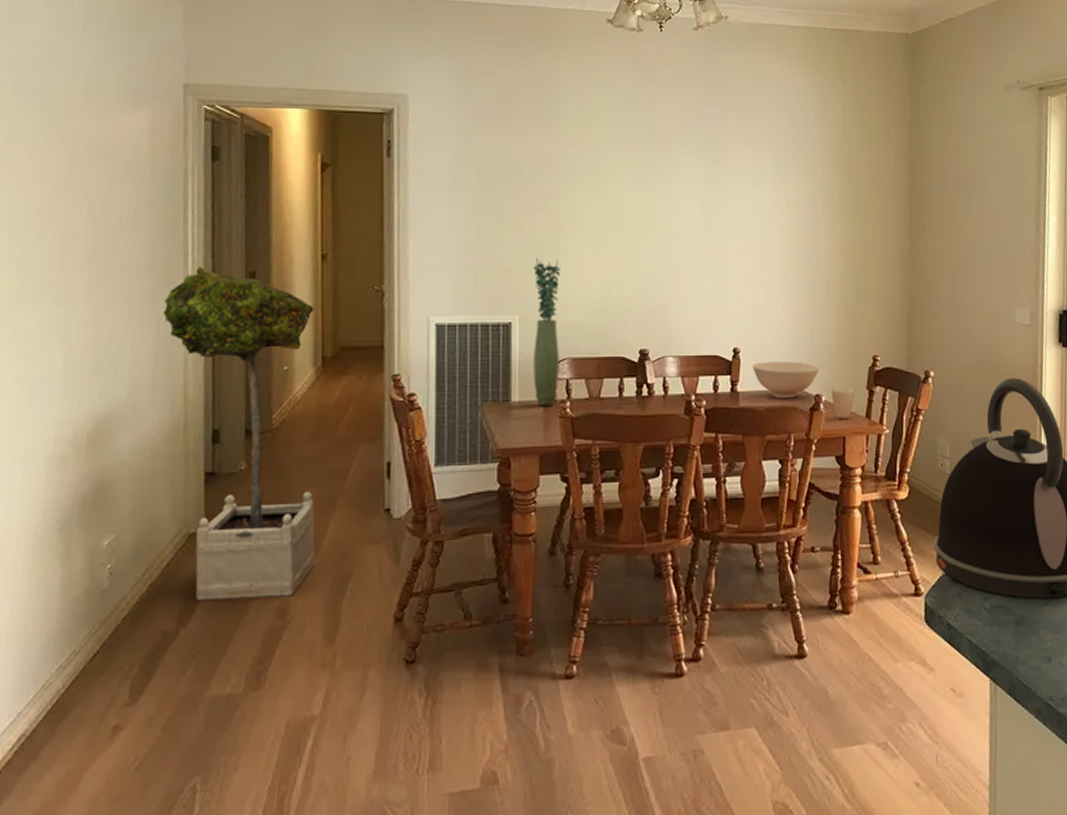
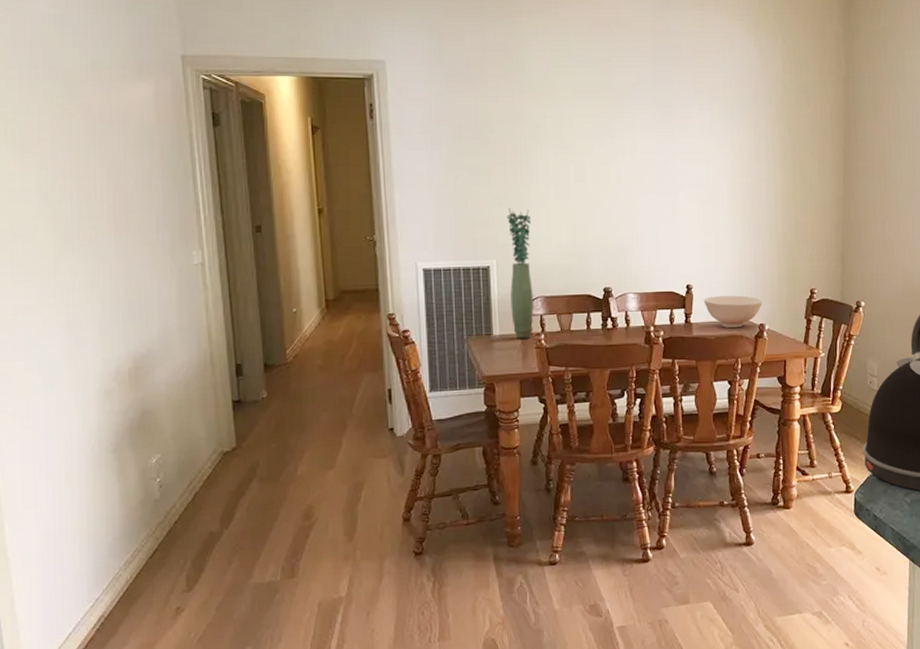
potted tree: present [163,267,316,601] -> none [182,222,333,507]
cup: present [831,387,855,420] -> none [773,317,795,345]

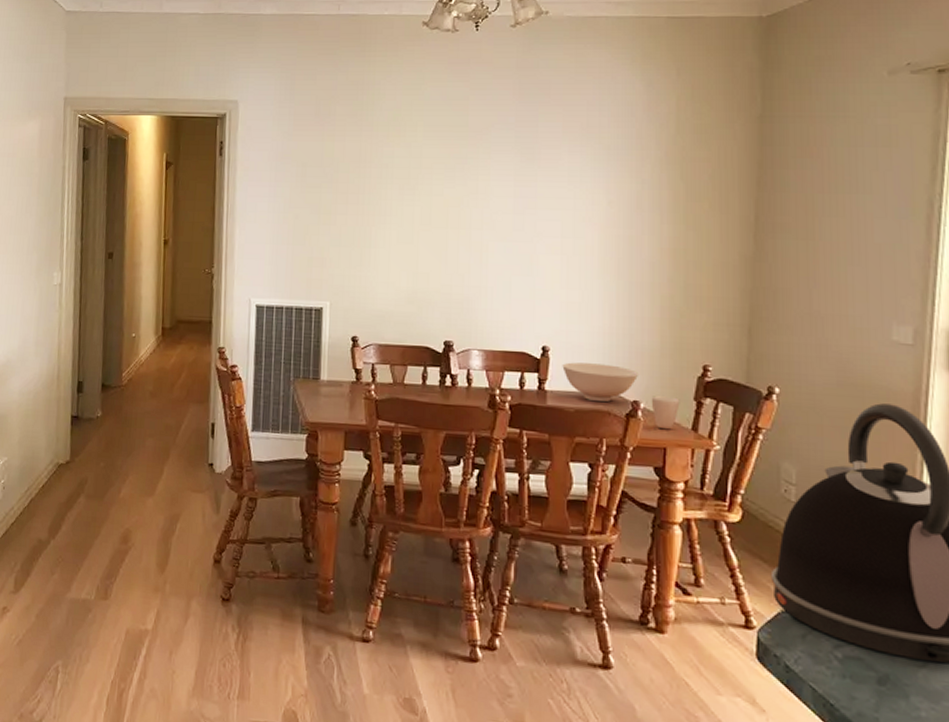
vase: present [507,208,534,339] -> none [341,249,371,388]
cup: none [773,317,795,345] -> present [651,394,680,430]

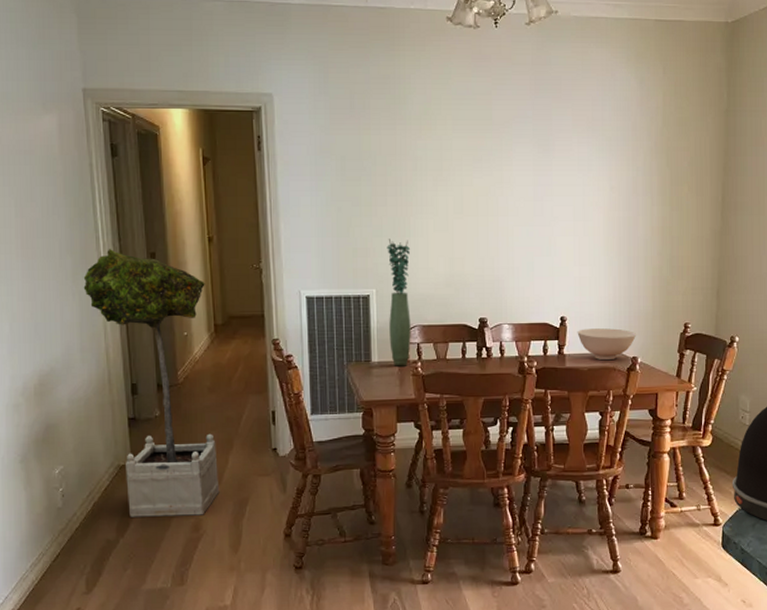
potted tree: none [44,247,157,527] -> present [83,249,220,517]
vase: none [341,249,371,388] -> present [387,239,411,366]
cup: present [651,394,680,430] -> none [646,350,668,378]

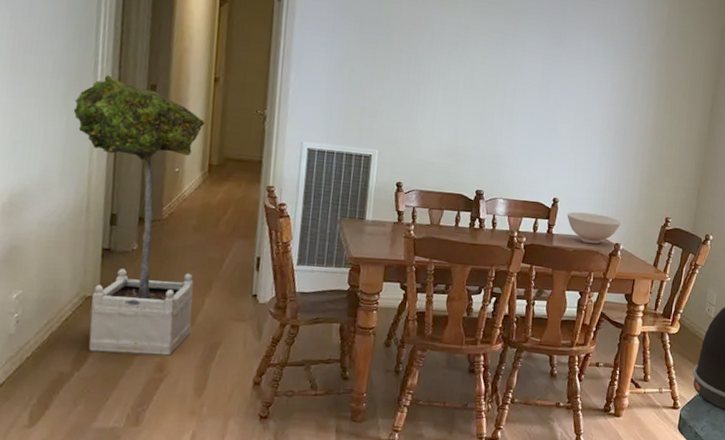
vase: present [387,239,411,366] -> none [385,103,418,228]

